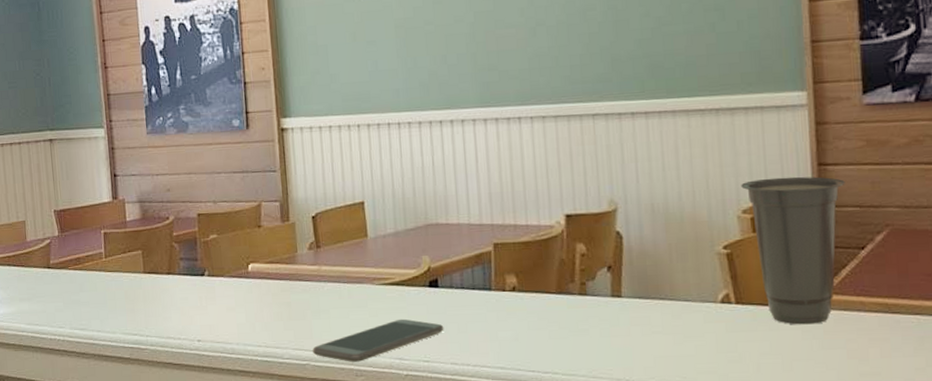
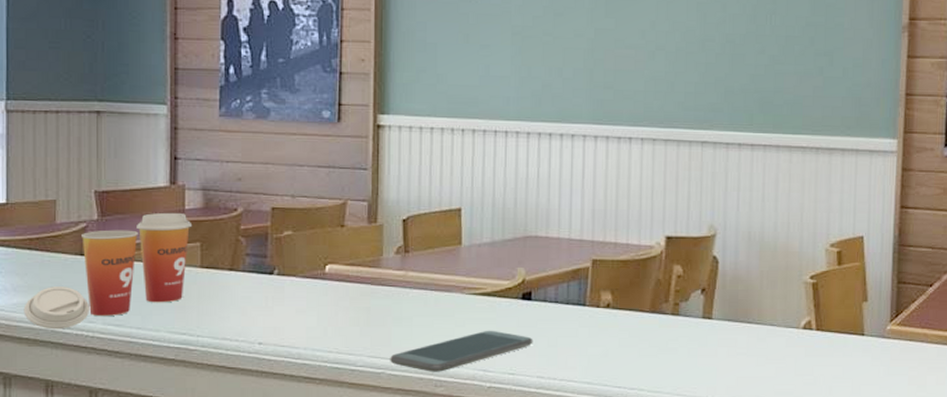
beverage cup: none [8,224,134,336] -> present [23,212,193,330]
cup: present [741,176,845,325] -> none [832,216,922,352]

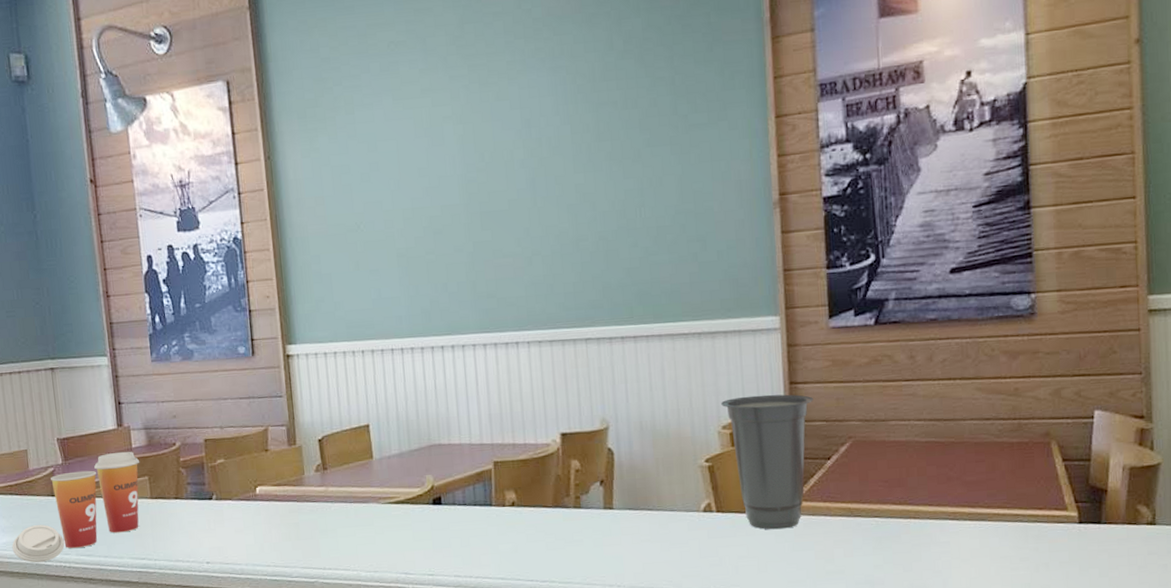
smartphone: present [389,330,533,372] -> none [320,535,448,578]
cup: none [832,216,922,352] -> present [721,394,814,530]

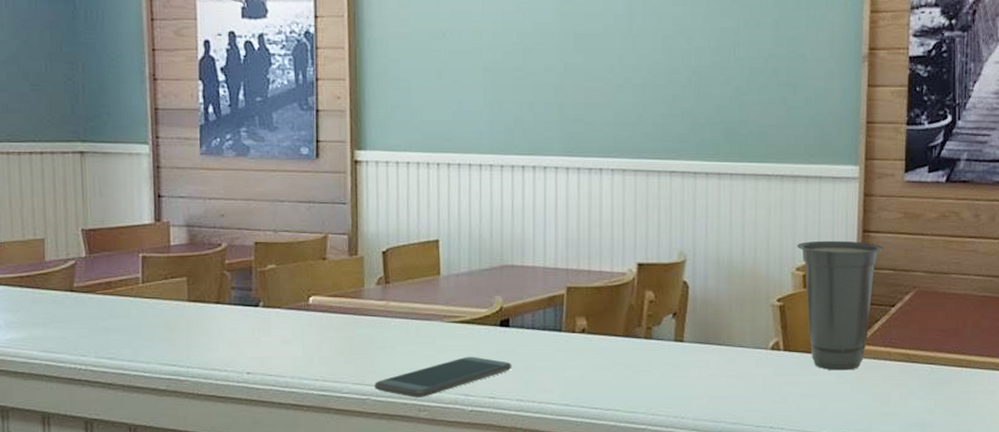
beverage cup: present [12,451,140,563] -> none [17,248,179,364]
smartphone: none [320,535,448,578] -> present [373,356,512,397]

